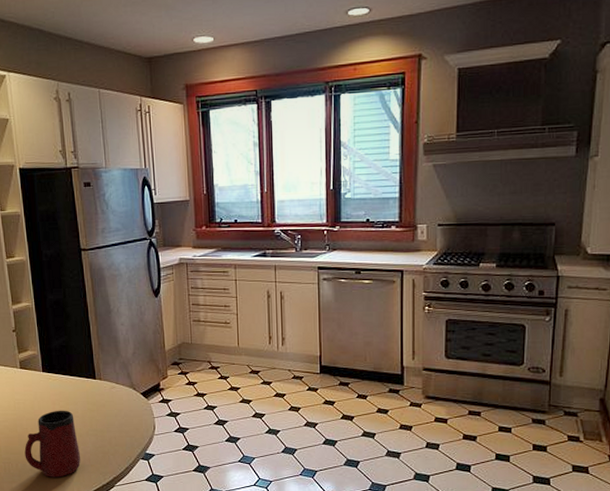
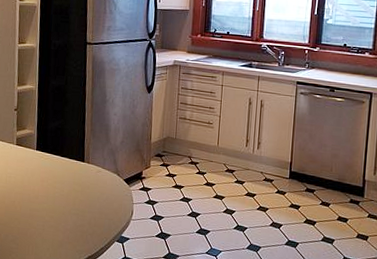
mug: present [24,410,80,478] -> none [8,187,61,251]

